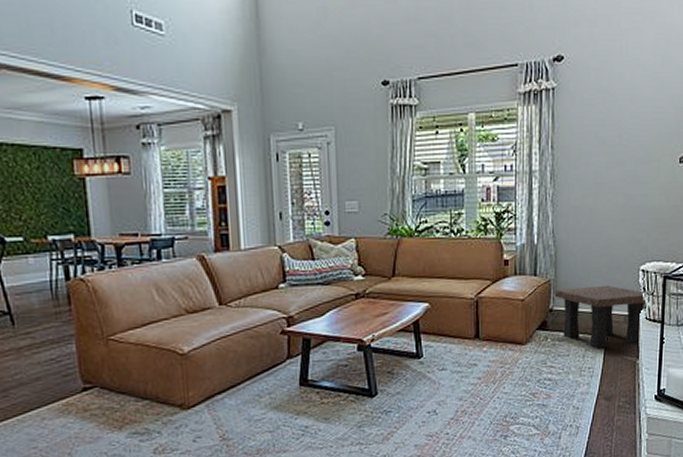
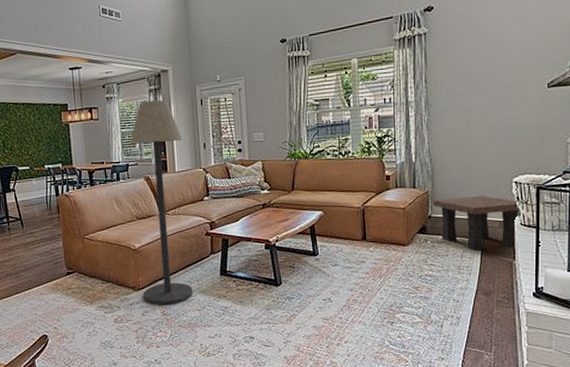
floor lamp: none [176,151,264,427] -> present [130,100,193,305]

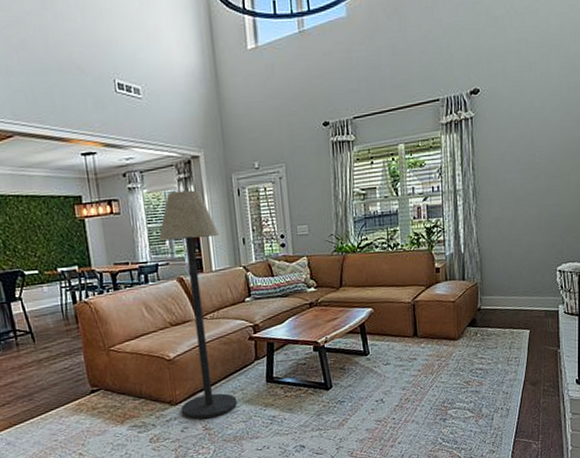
side table: present [432,195,519,251] -> none [481,285,563,341]

